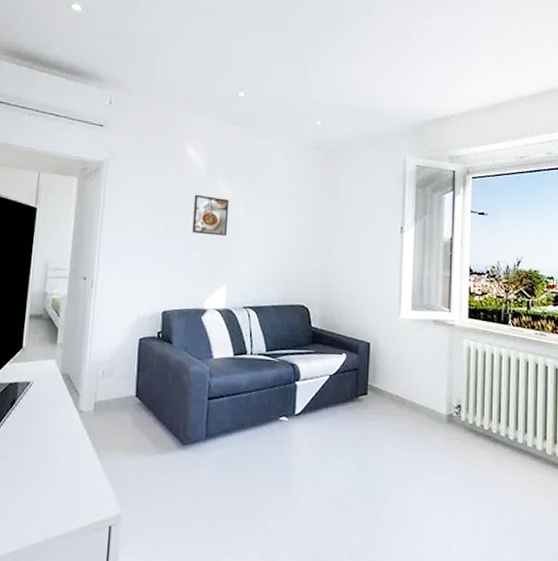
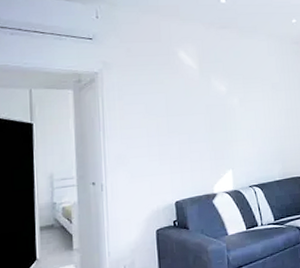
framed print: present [192,194,229,236] -> none [191,93,227,128]

